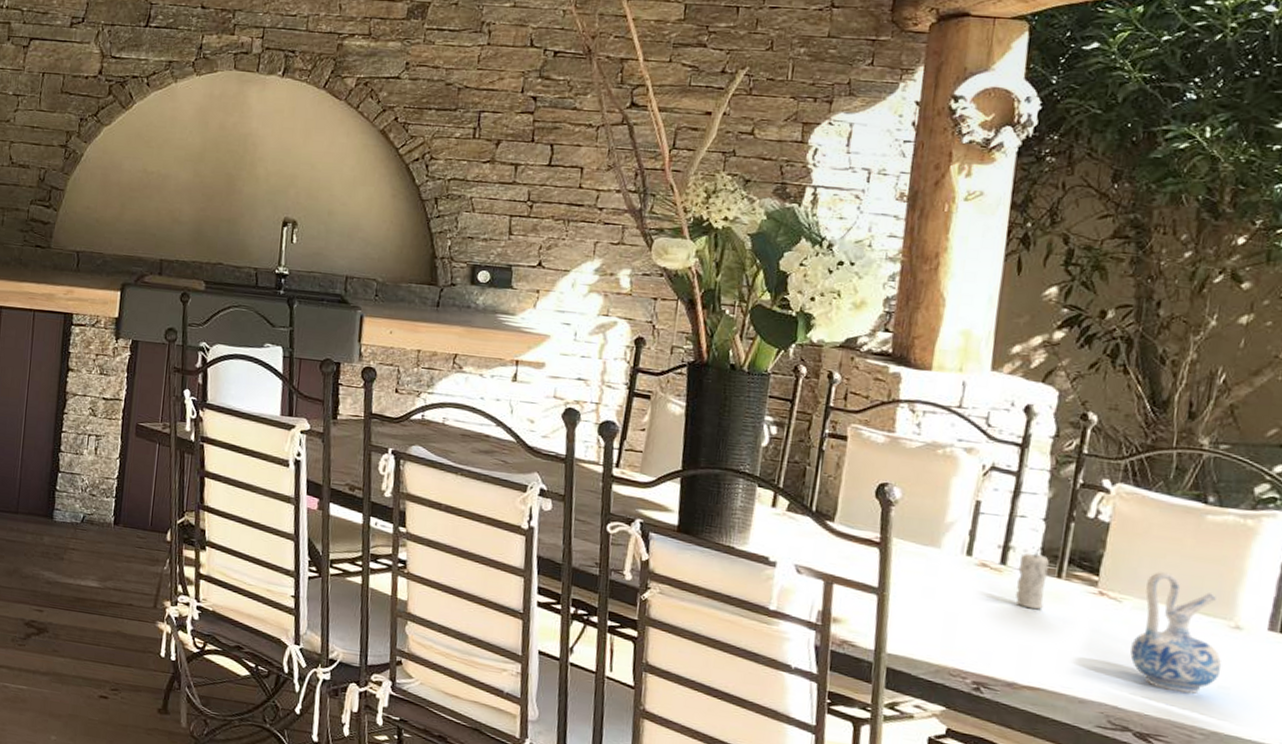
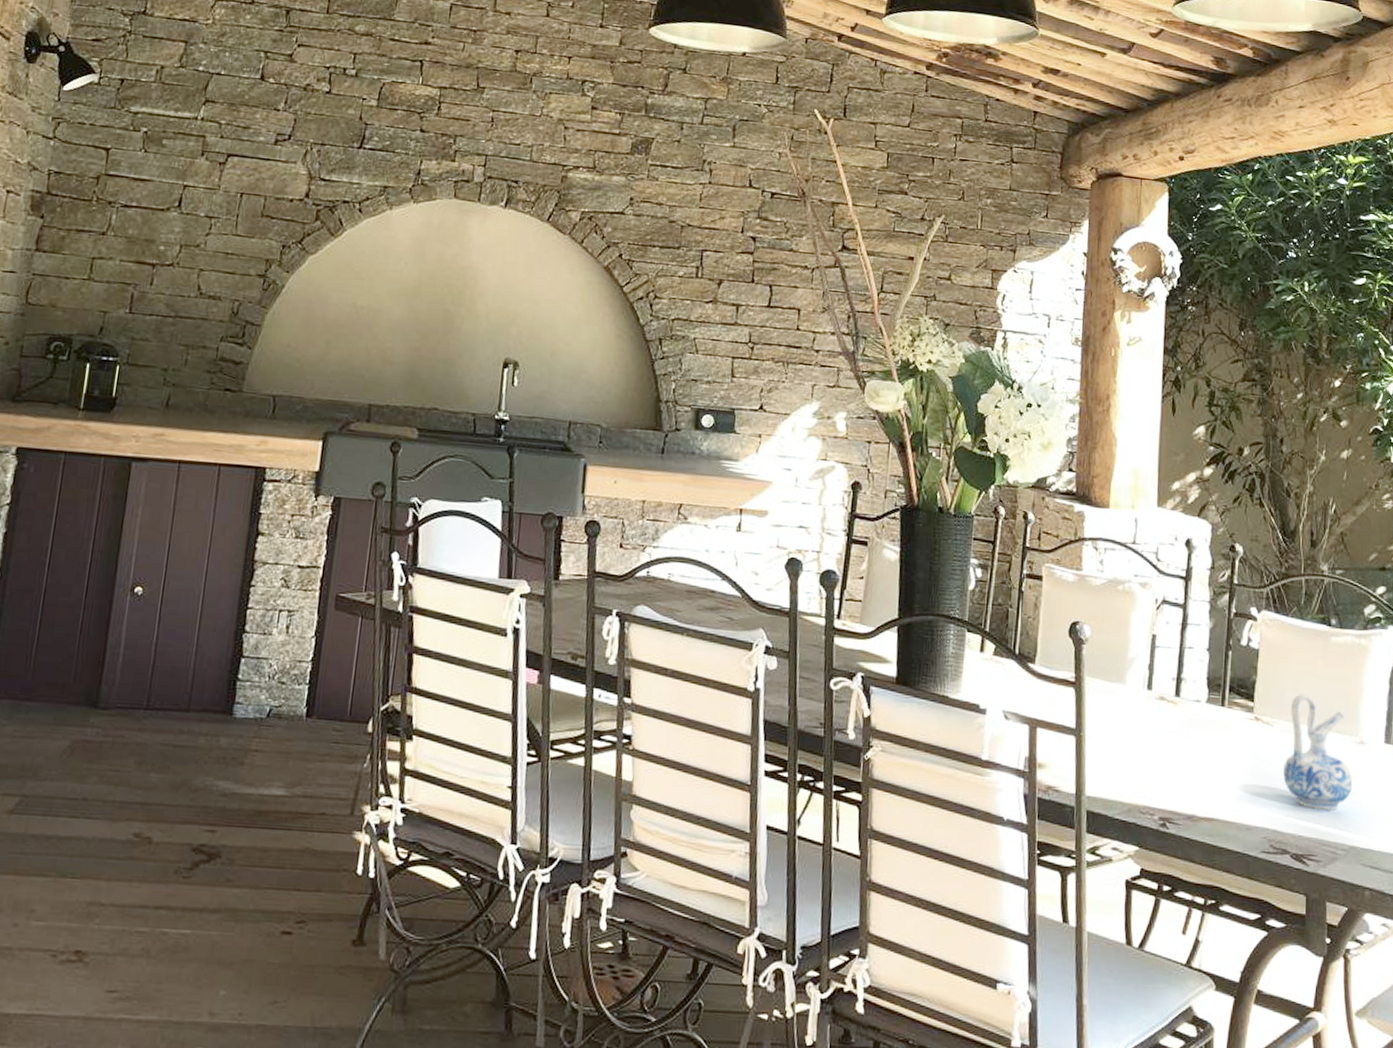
candle: present [1016,547,1049,610] -> none [1190,677,1214,740]

